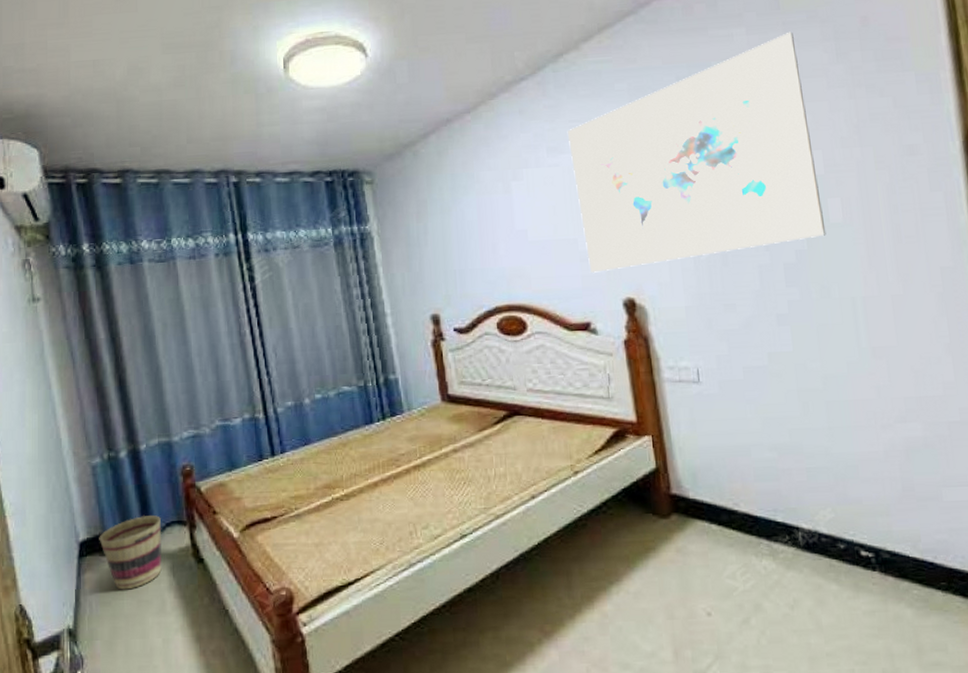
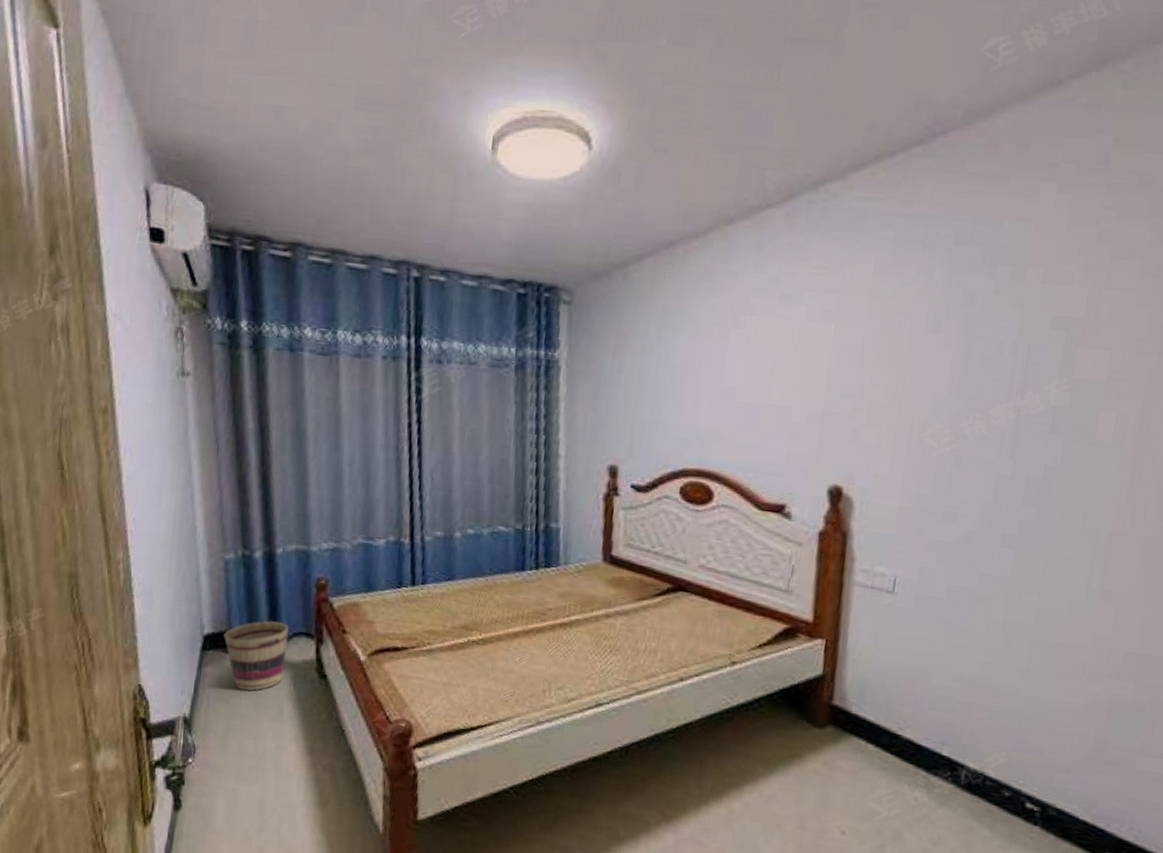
wall art: present [567,31,826,273] -> none [799,196,1117,454]

